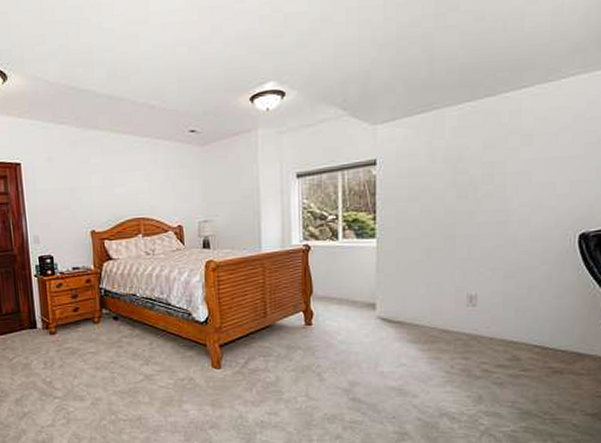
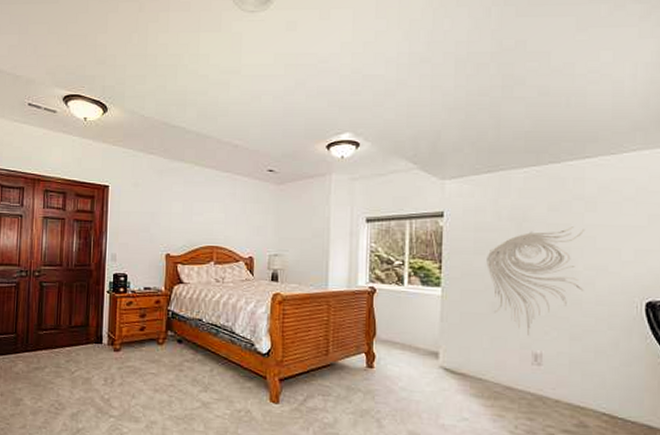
wall sculpture: none [421,163,521,278] -> present [486,226,586,335]

